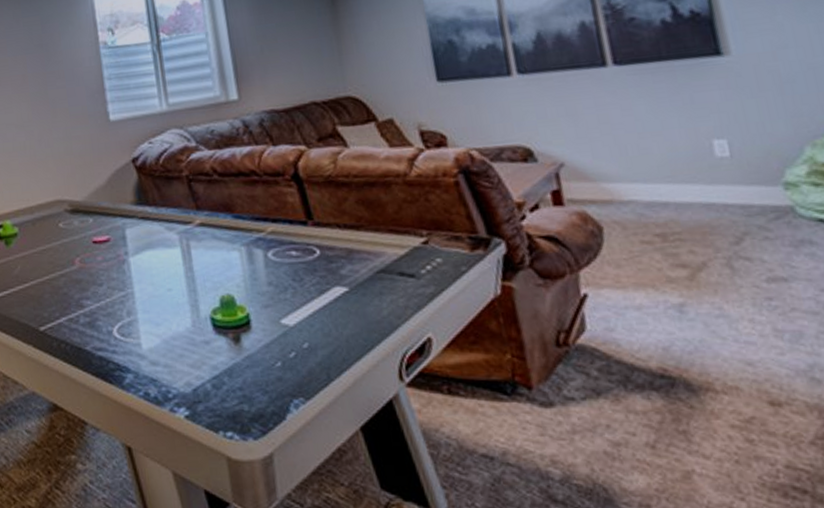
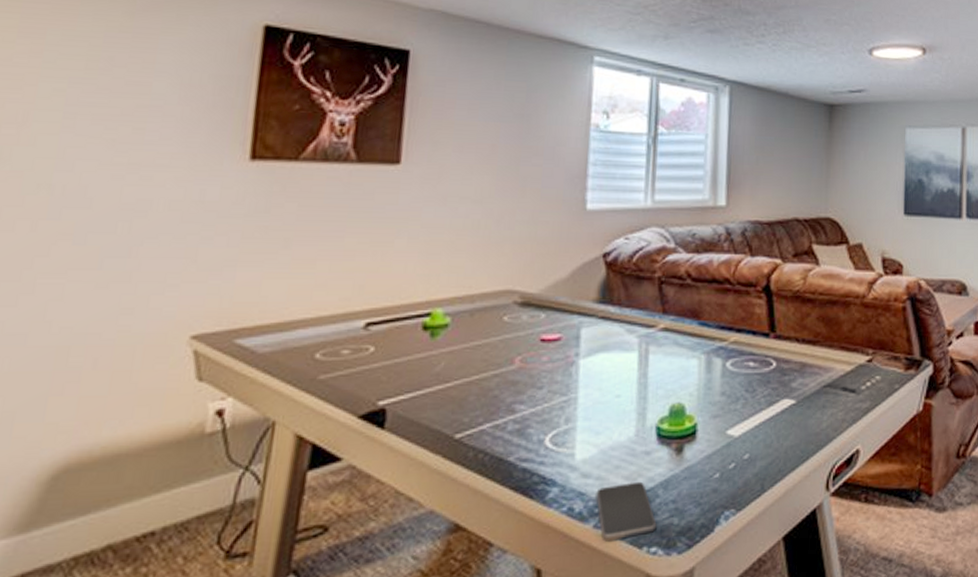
mobile phone: none [166,369,229,425] -> present [596,481,657,542]

